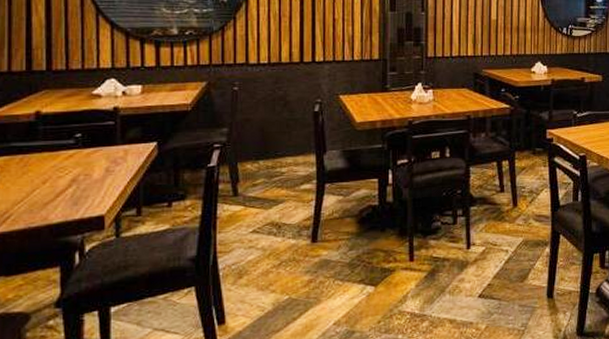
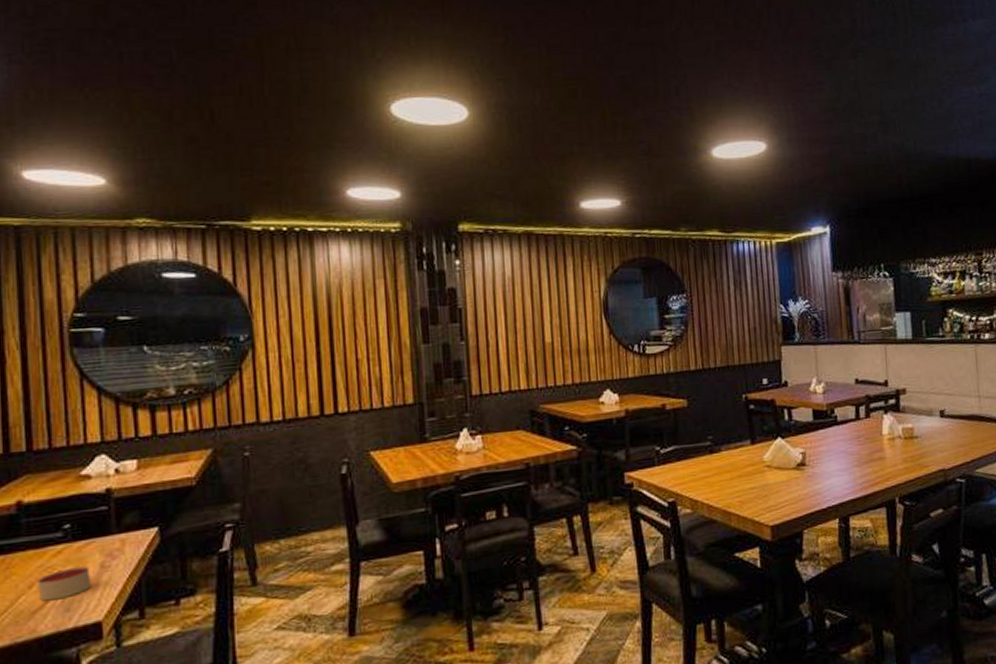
candle: none [50,169,96,195] -> present [37,566,91,602]

